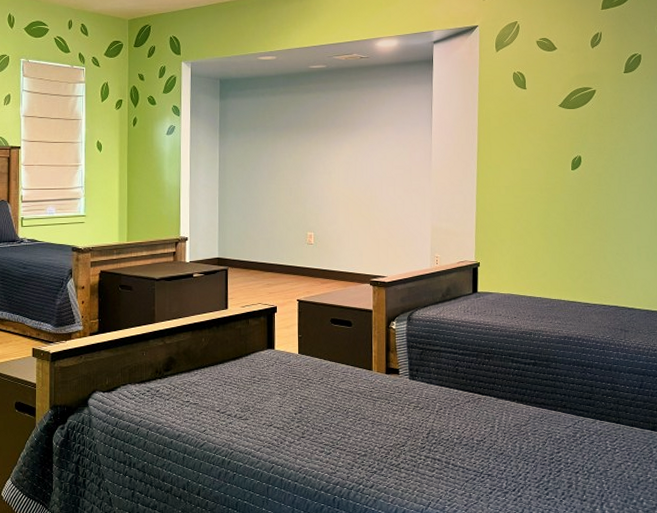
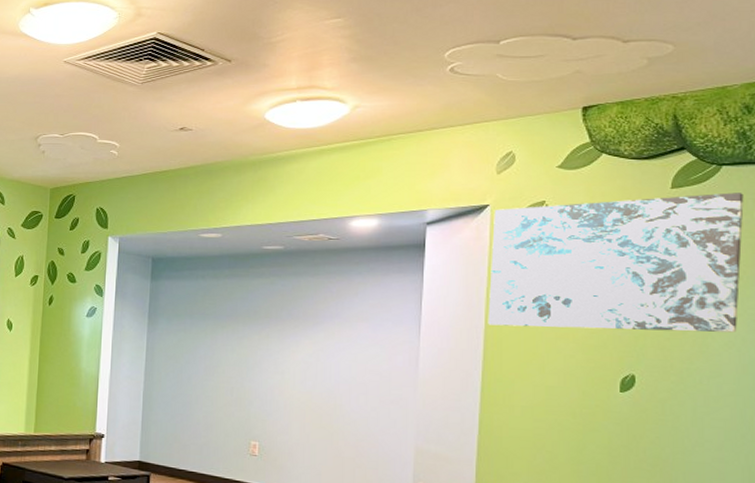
wall art: none [480,12,648,123] -> present [488,193,744,333]

